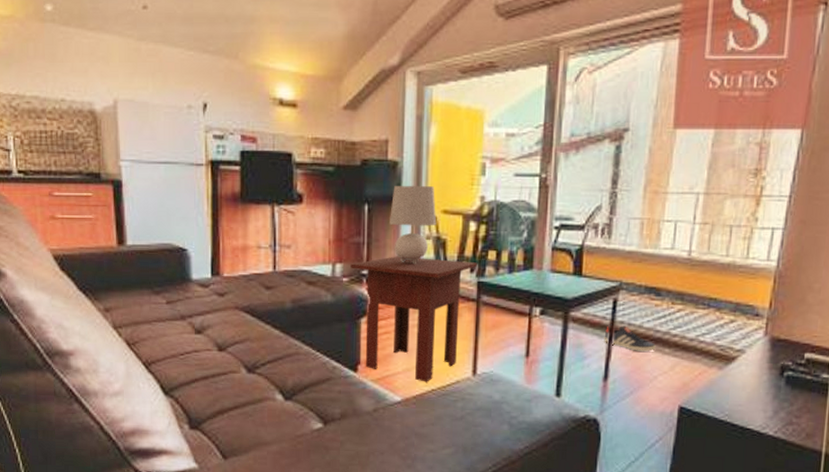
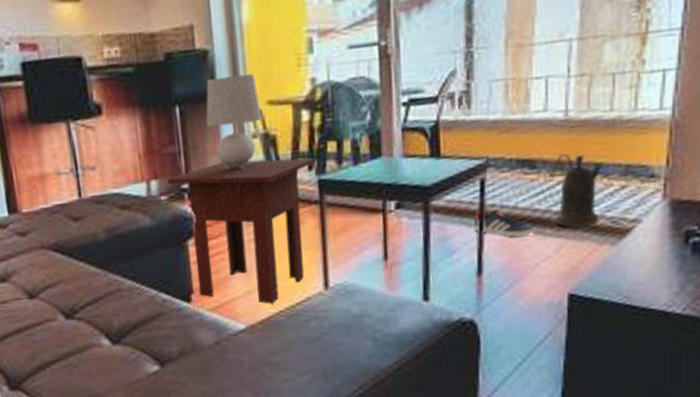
watering can: none [672,286,716,351] -> present [551,153,603,227]

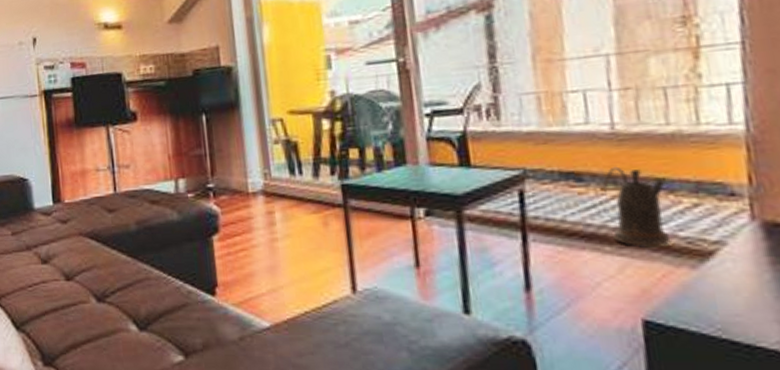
side table: present [167,157,317,304] -> none [194,163,339,304]
table lamp: present [206,74,263,170] -> none [230,87,284,172]
sneaker: present [473,207,535,237] -> none [515,220,591,252]

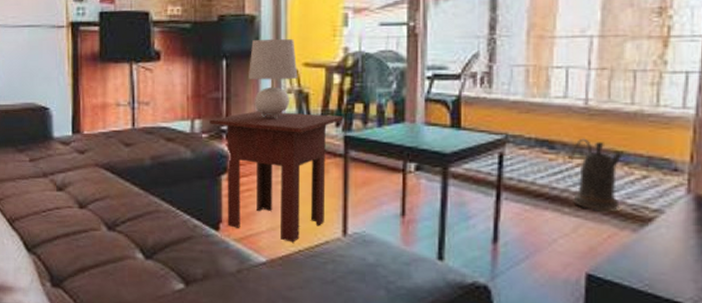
side table: none [194,163,339,304] -> present [210,111,344,243]
table lamp: none [230,87,284,172] -> present [249,38,298,118]

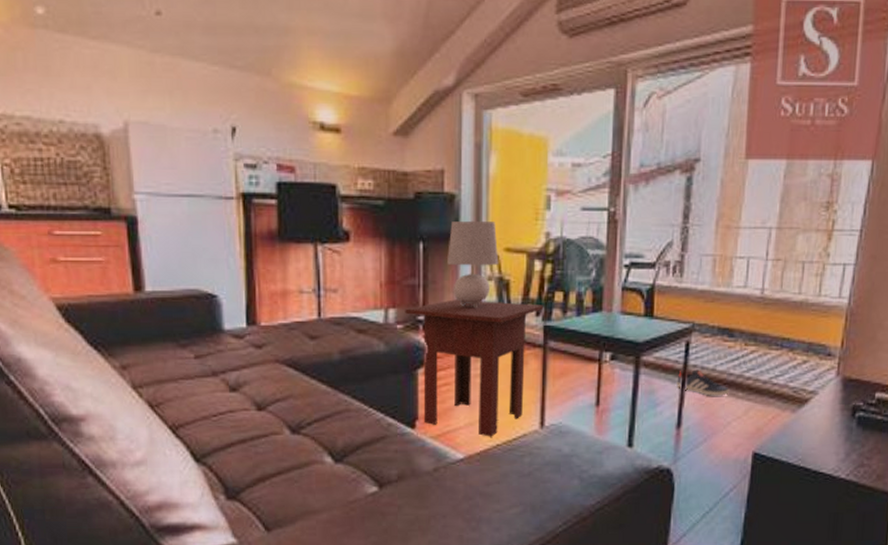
sneaker: none [490,181,553,211] -> present [676,368,729,396]
watering can: present [570,138,623,211] -> none [746,326,789,393]

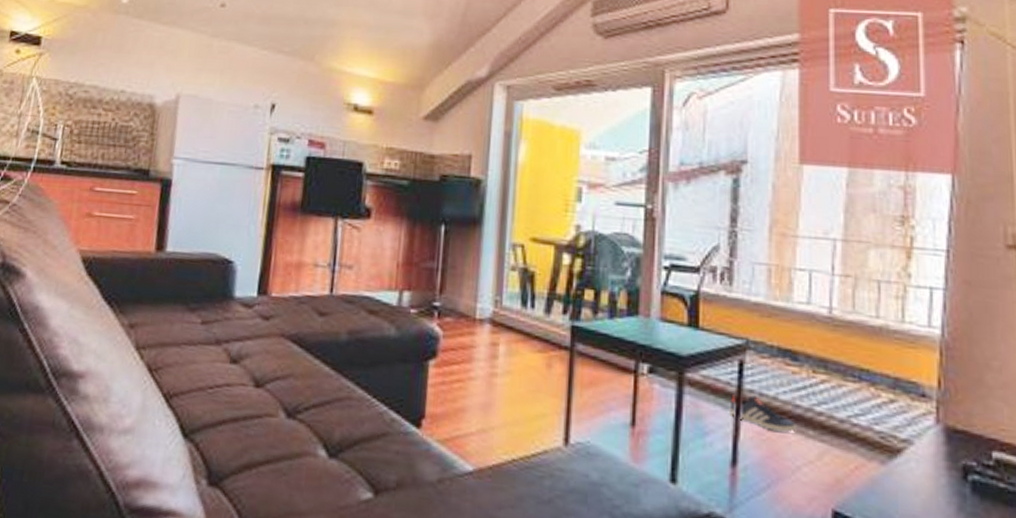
side table: present [405,299,544,437] -> none [420,287,572,450]
table lamp: present [447,220,499,307] -> none [469,206,524,298]

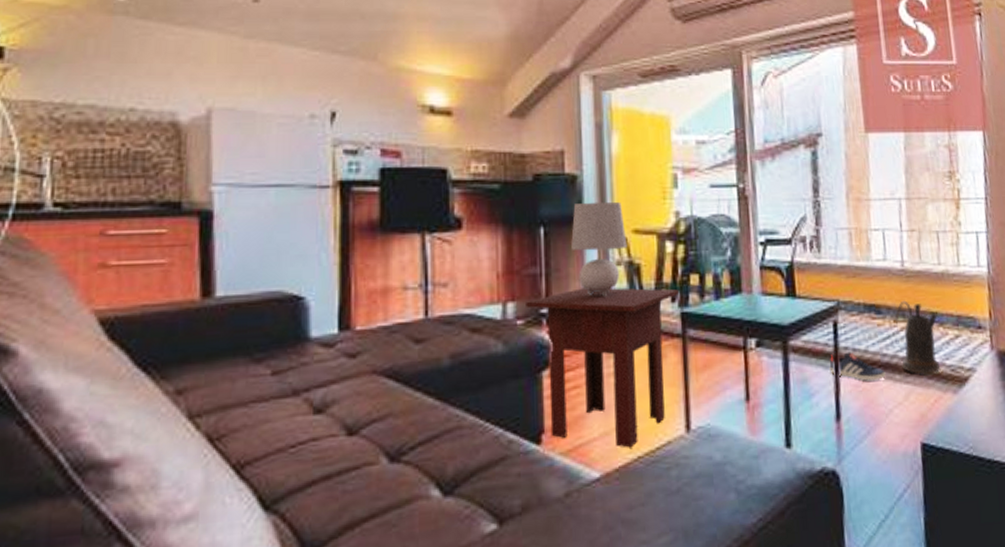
side table: none [420,287,572,450] -> present [526,288,680,448]
table lamp: none [469,206,524,298] -> present [571,201,628,297]
watering can: none [814,351,869,437] -> present [894,300,941,374]

